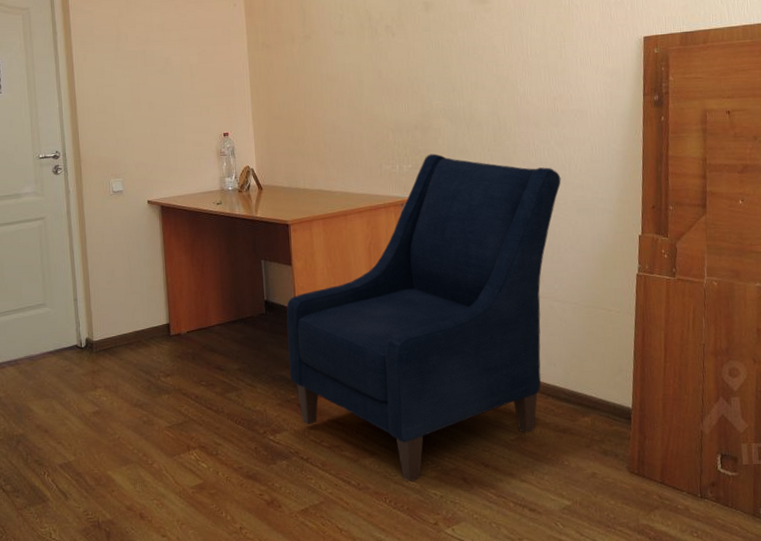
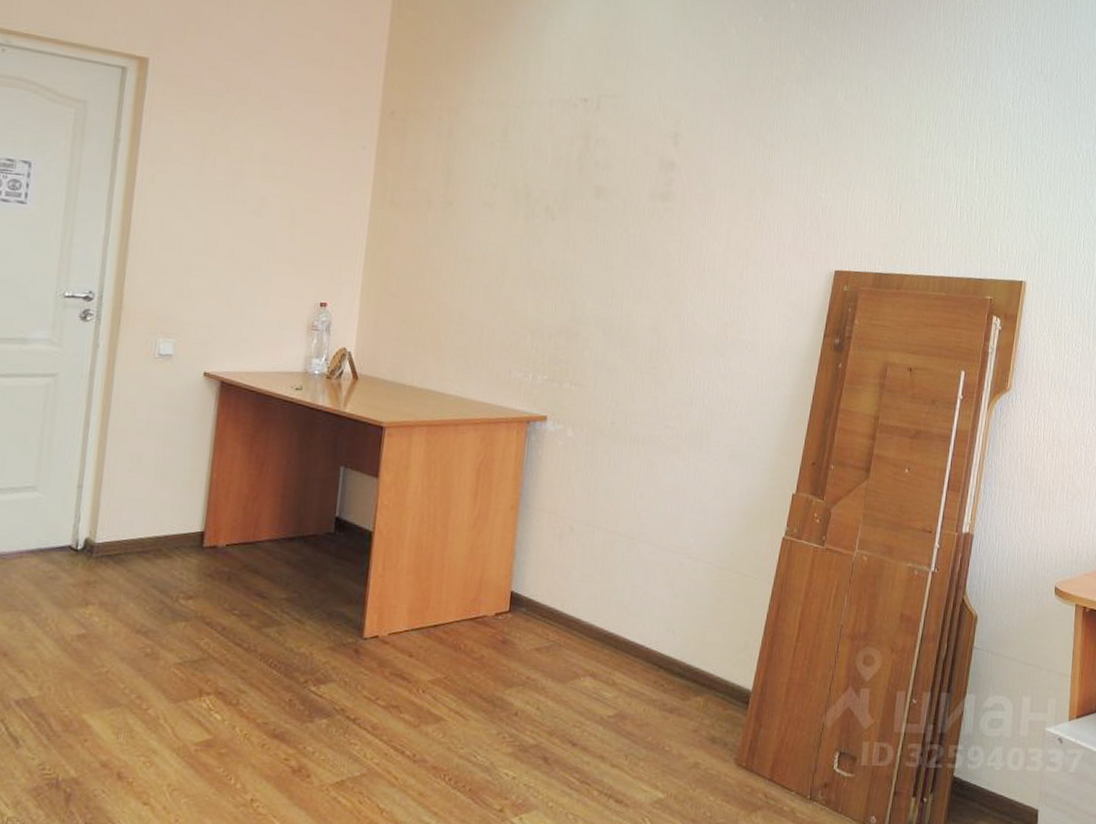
chair: present [286,153,561,483] -> none [350,366,718,758]

